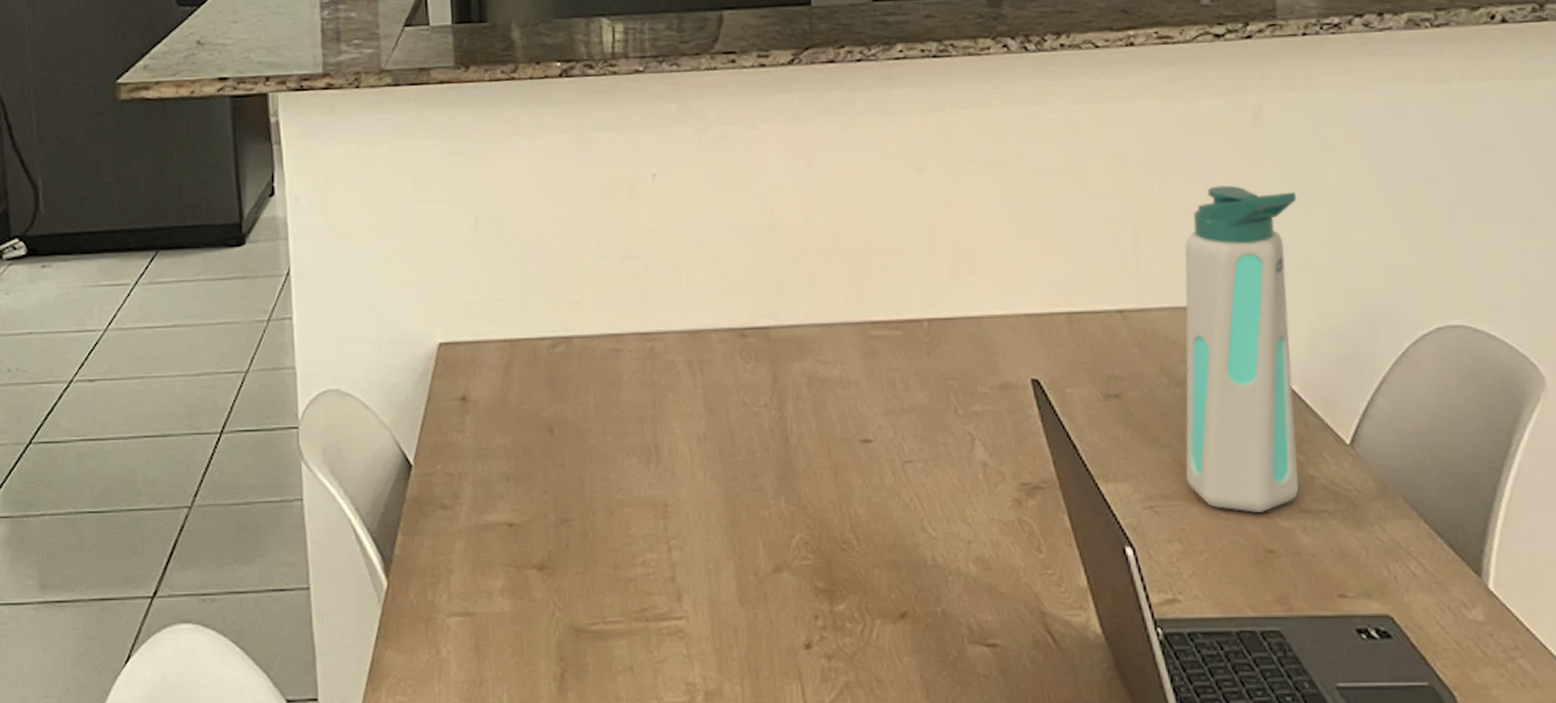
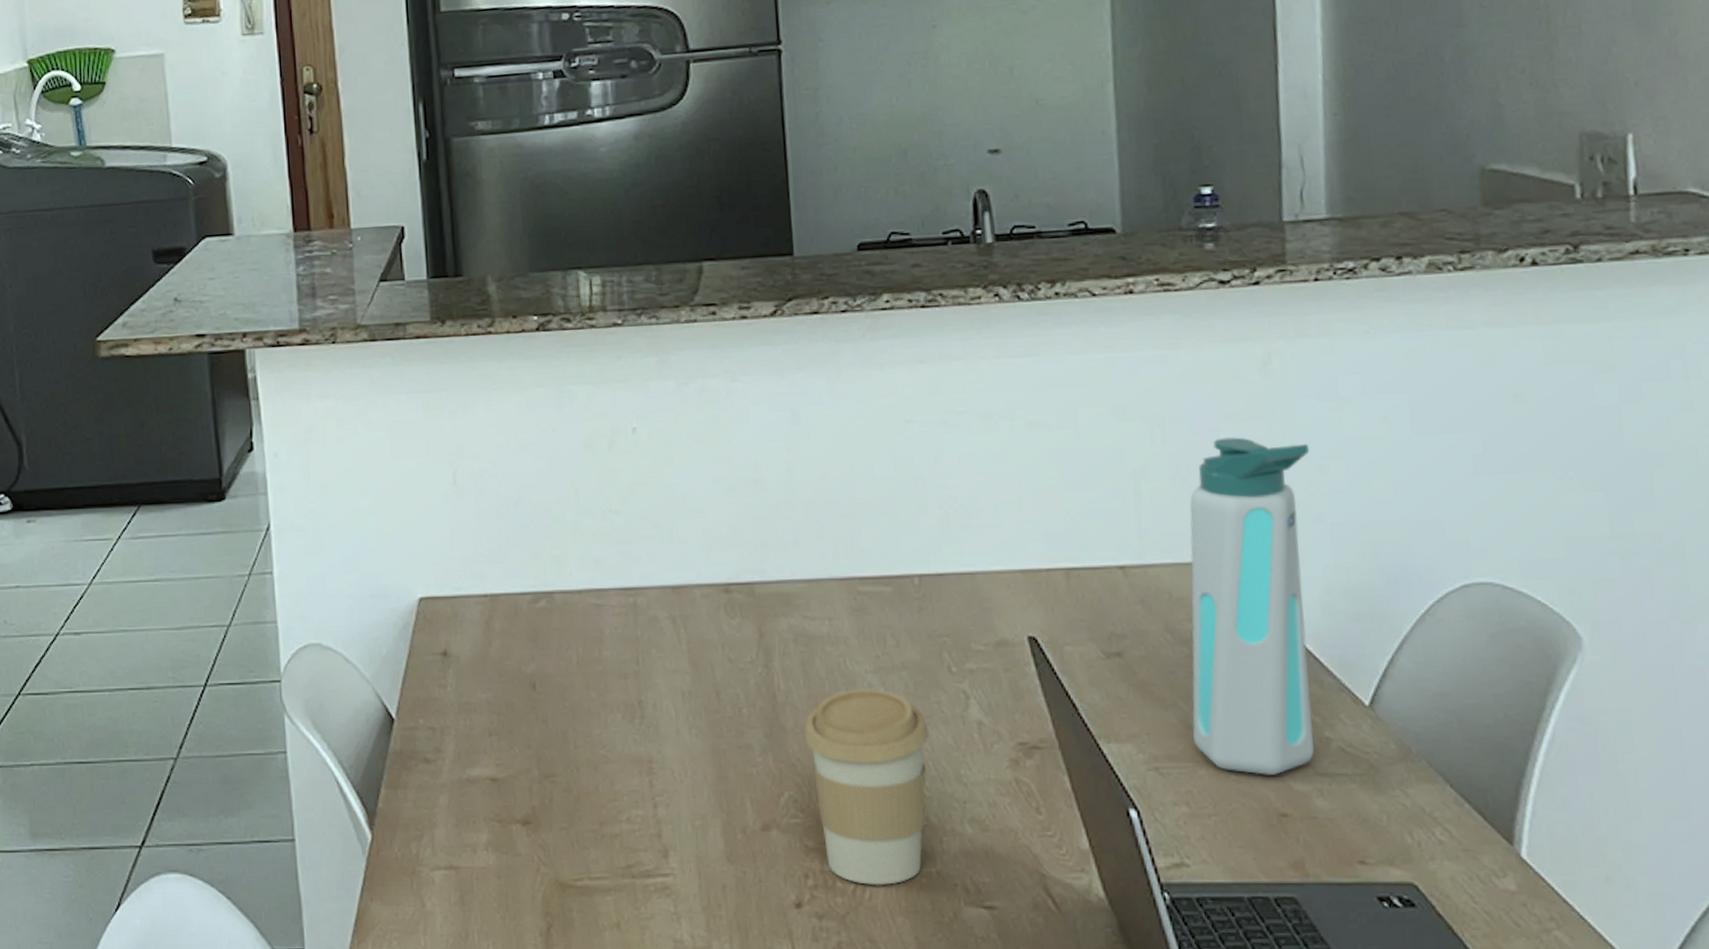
coffee cup: none [816,430,936,626] -> present [804,687,930,886]

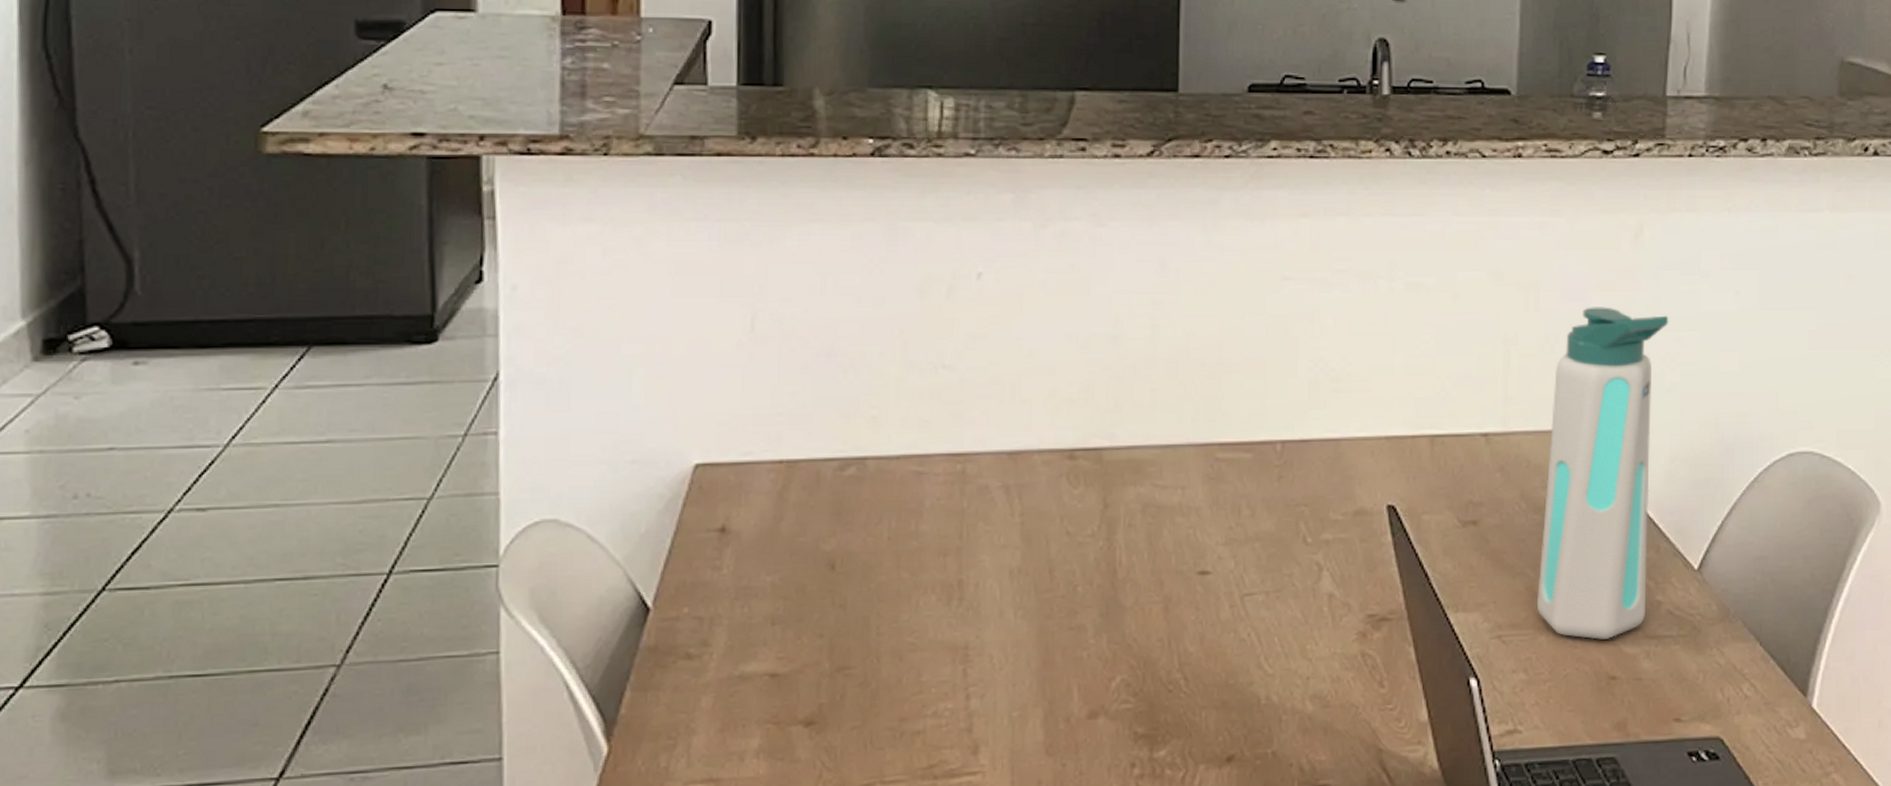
coffee cup: present [804,687,930,886] -> none [1145,560,1278,771]

